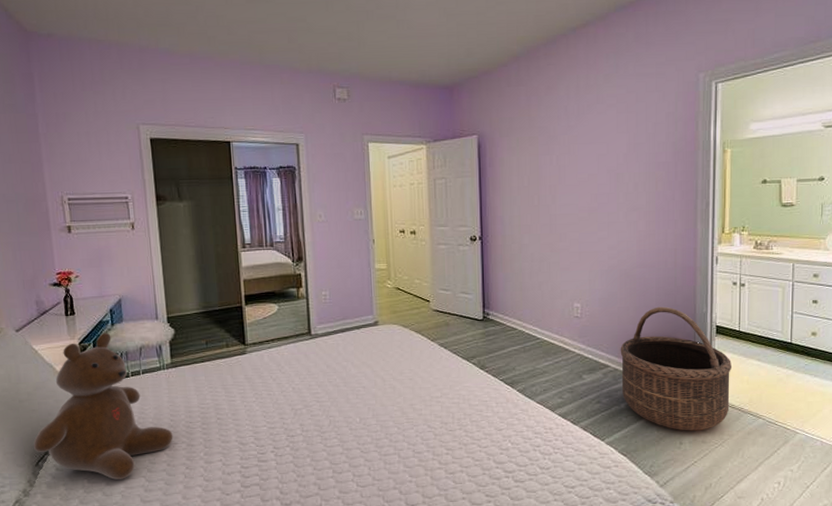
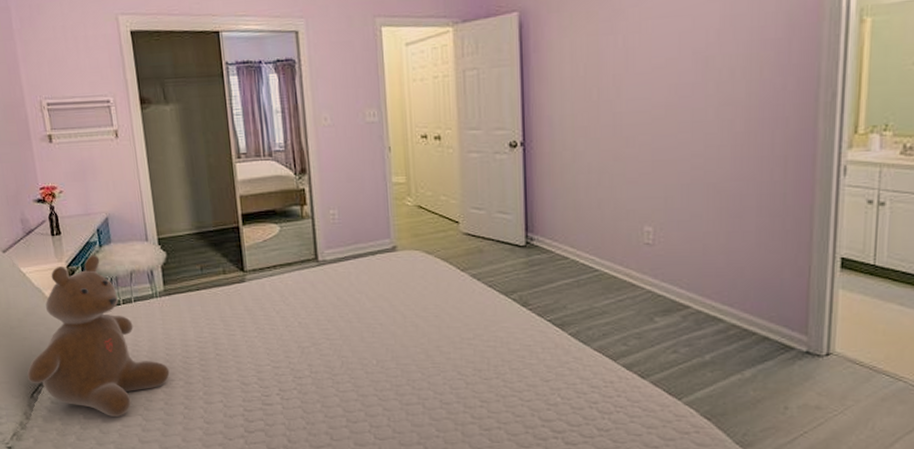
basket: present [620,306,733,431] -> none [705,231,863,393]

